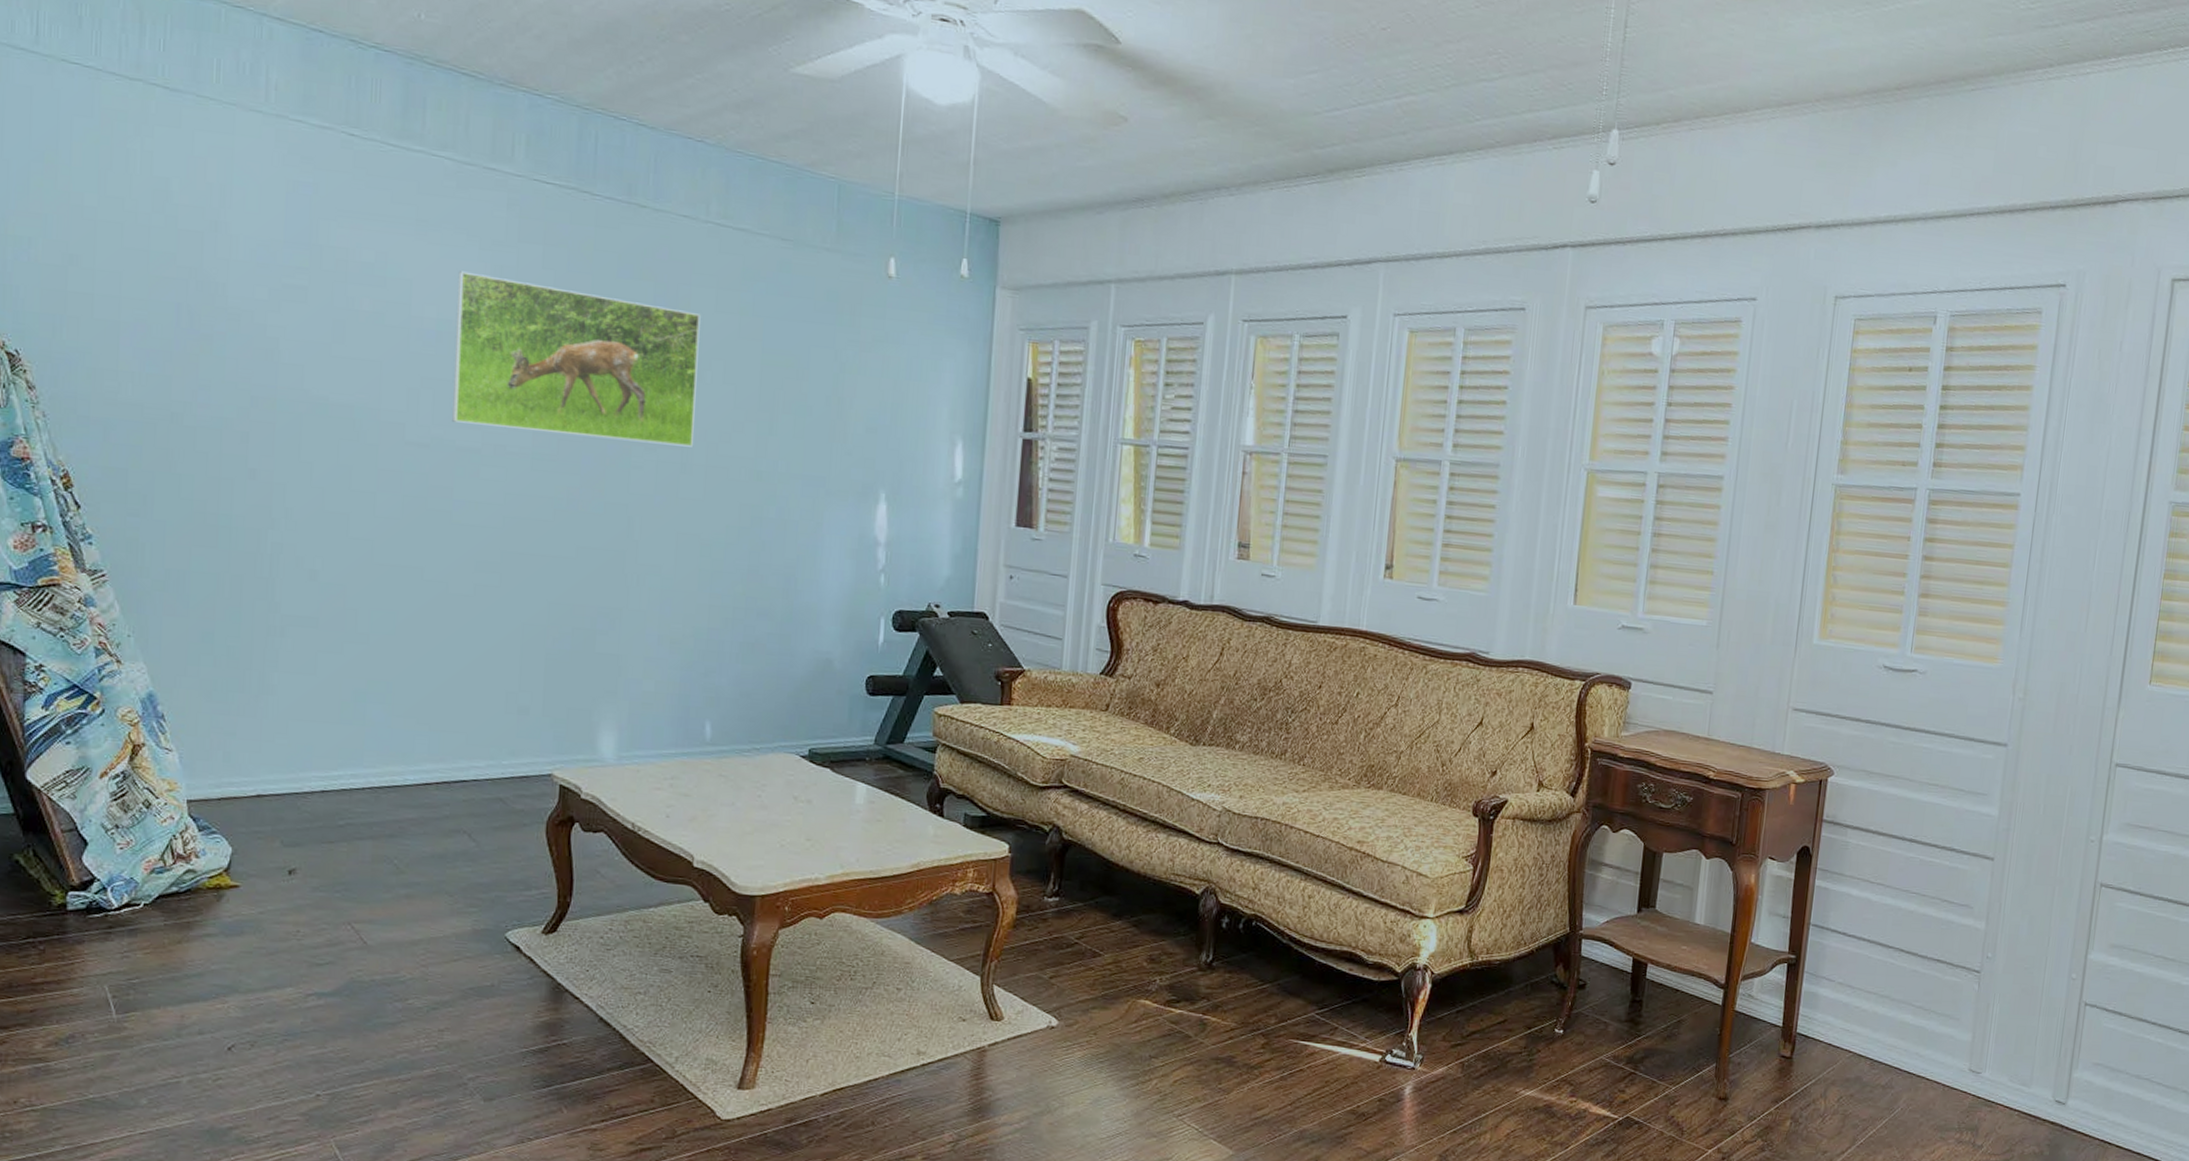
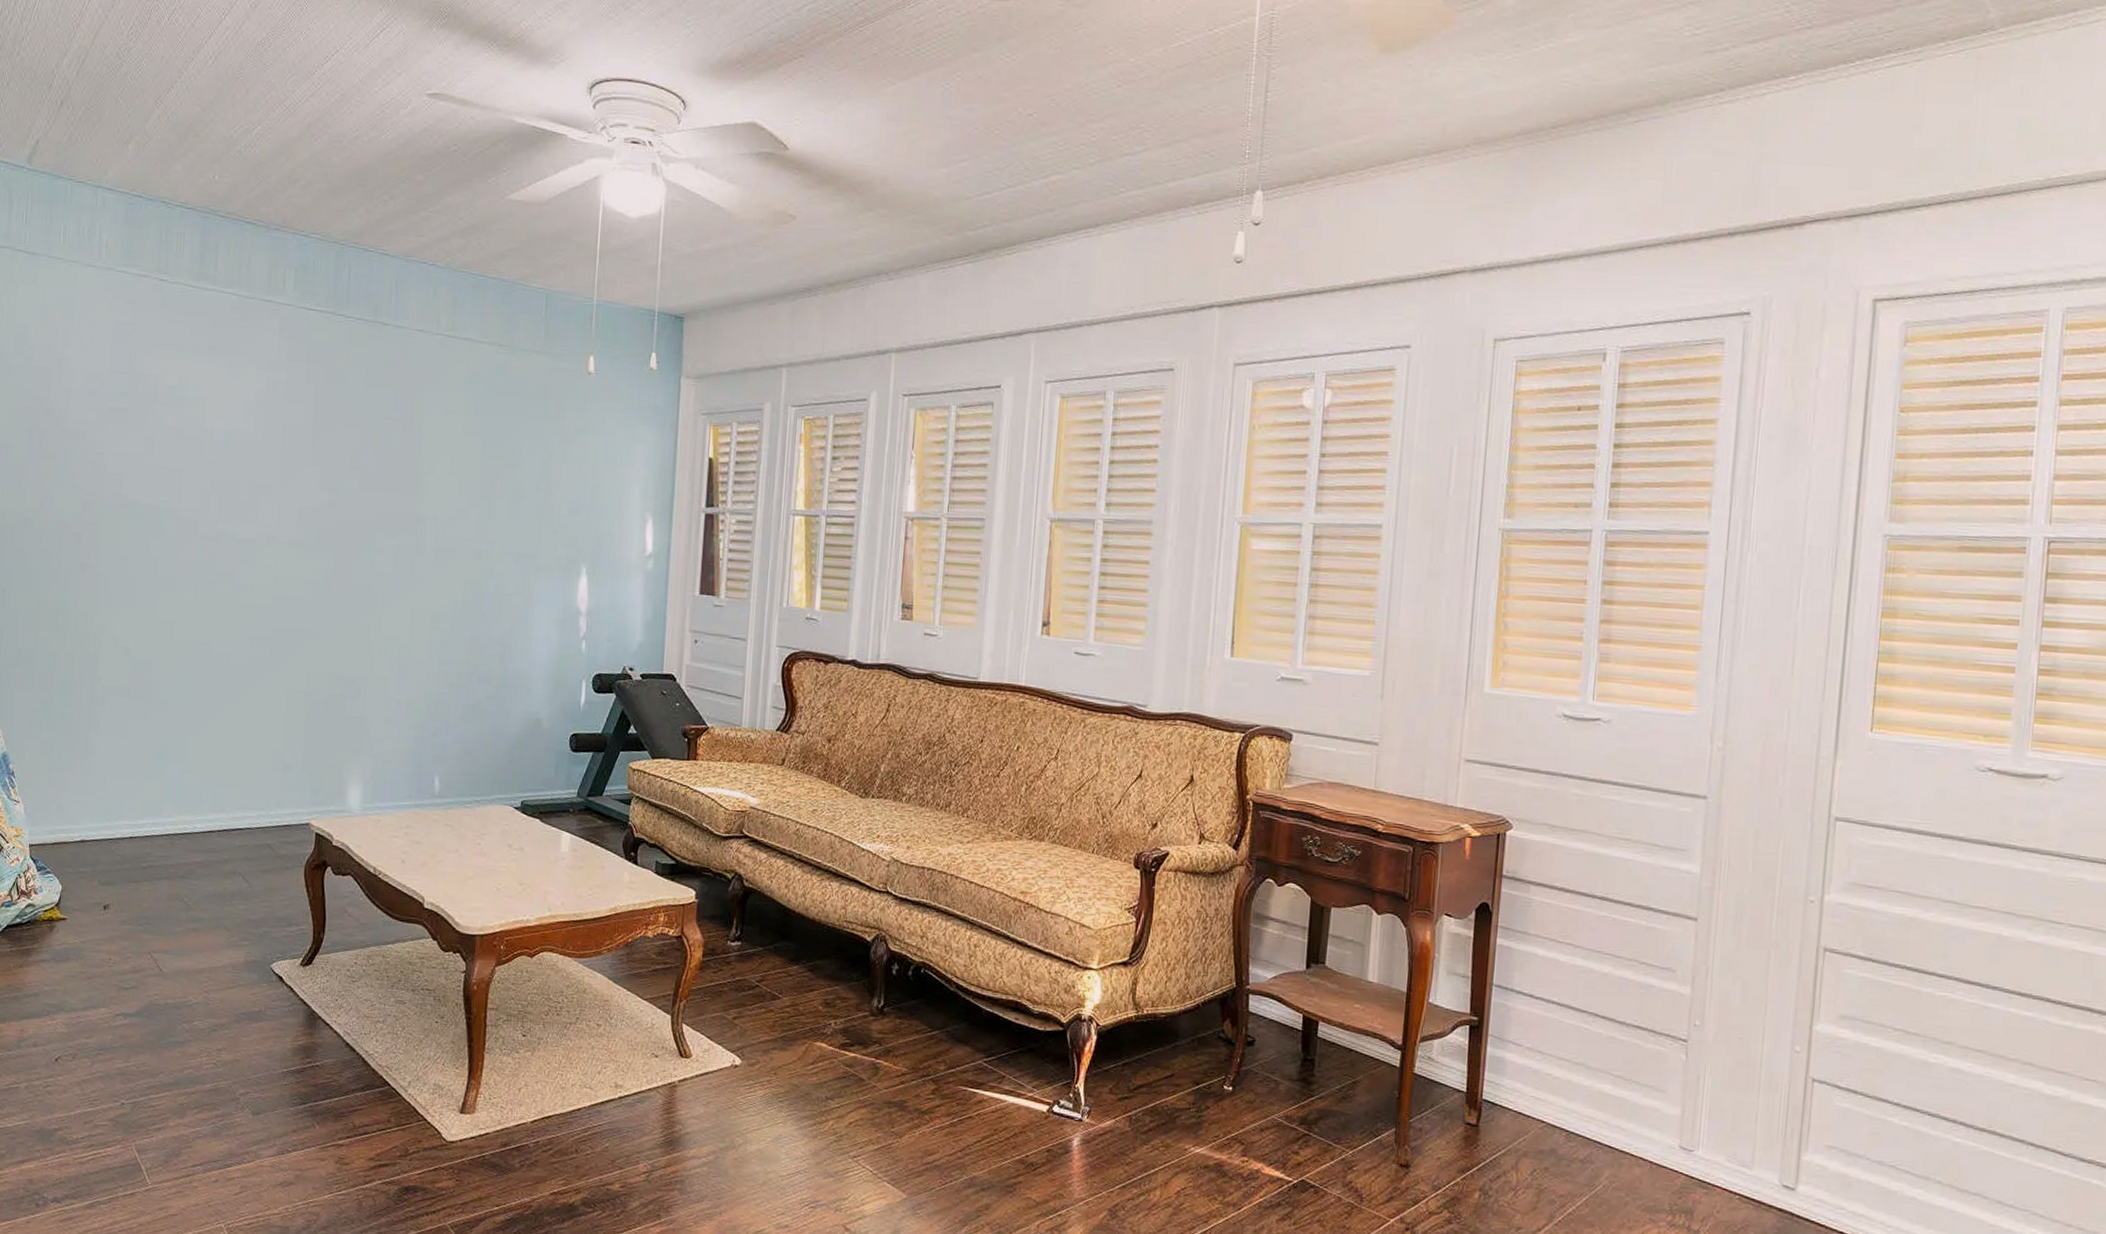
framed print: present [452,271,701,447] -> none [235,388,432,532]

